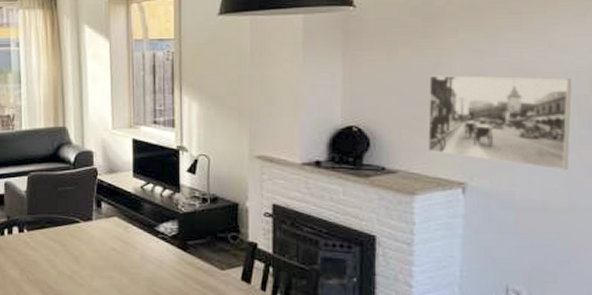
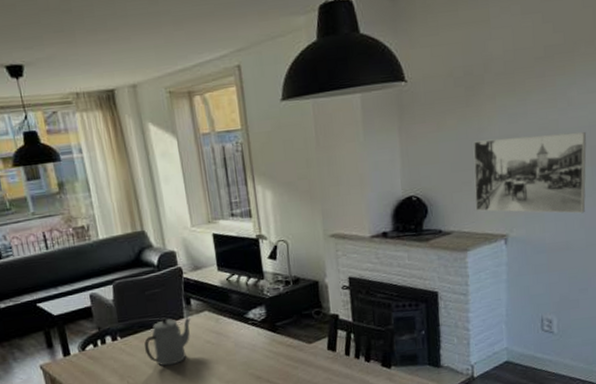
teapot: none [48,216,99,268] -> present [144,317,191,366]

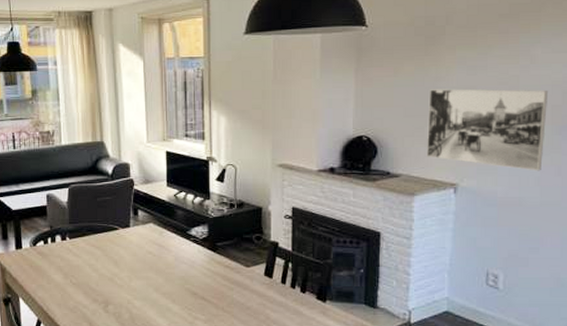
teapot: present [144,317,191,366] -> none [90,224,136,271]

